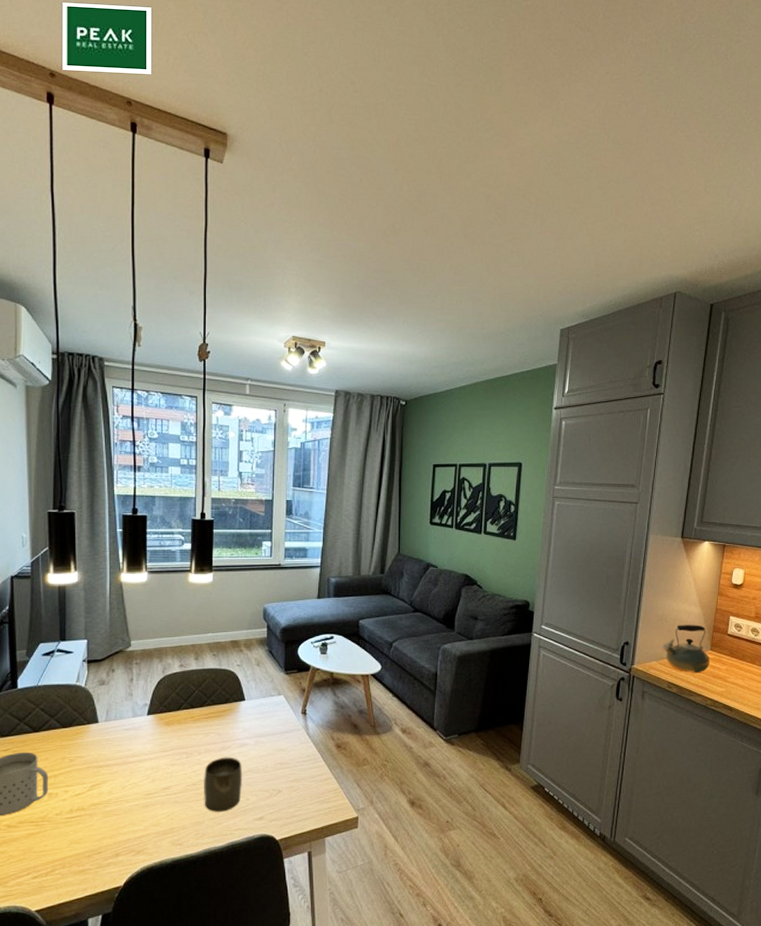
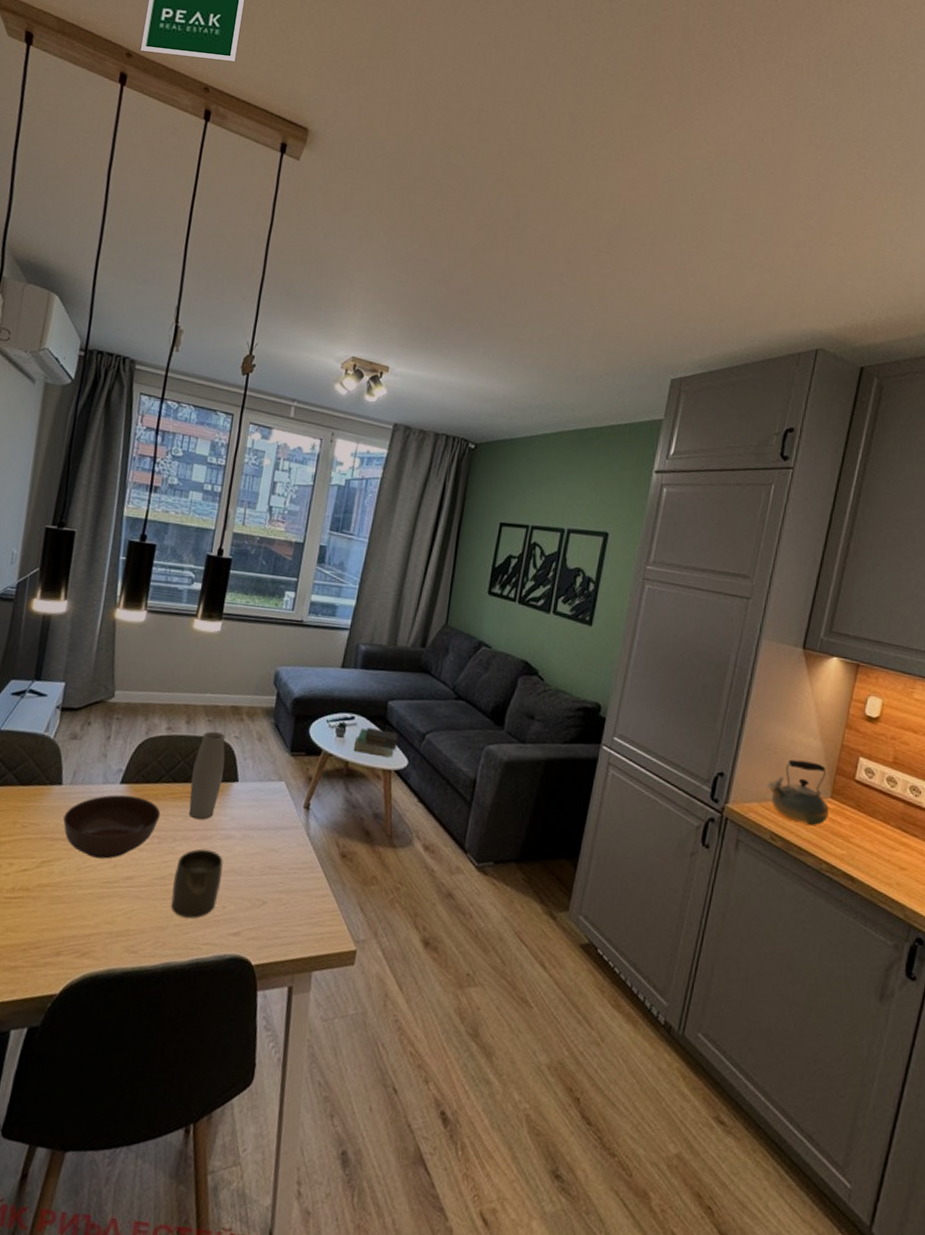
bowl: none [104,723,185,776] -> present [63,794,161,859]
vase: none [206,664,232,735] -> present [188,731,225,820]
books: none [337,644,371,665] -> present [354,728,399,758]

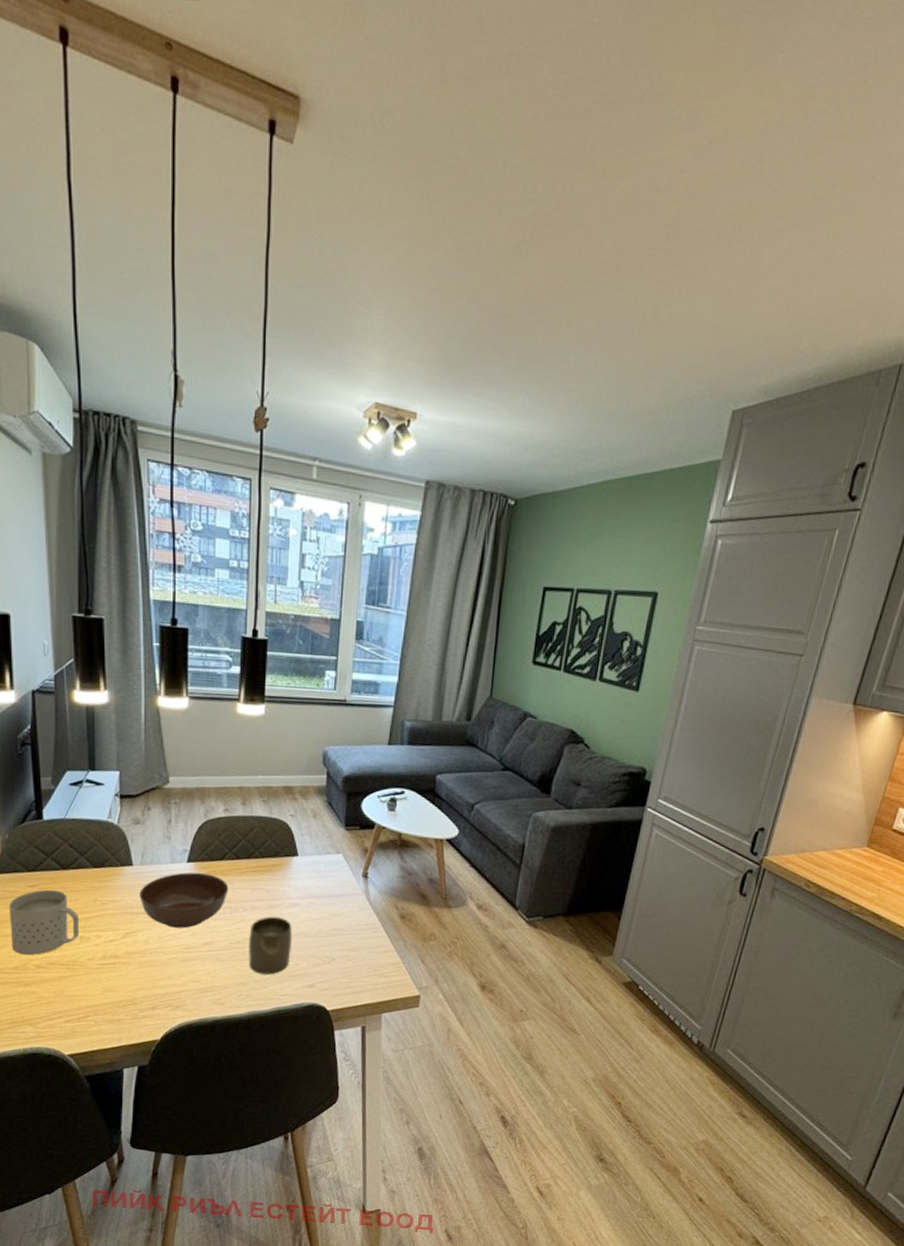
vase: present [188,731,225,820] -> none [253,811,284,891]
books: present [354,728,399,758] -> none [406,801,449,828]
kettle: present [767,759,829,825] -> none [806,813,866,872]

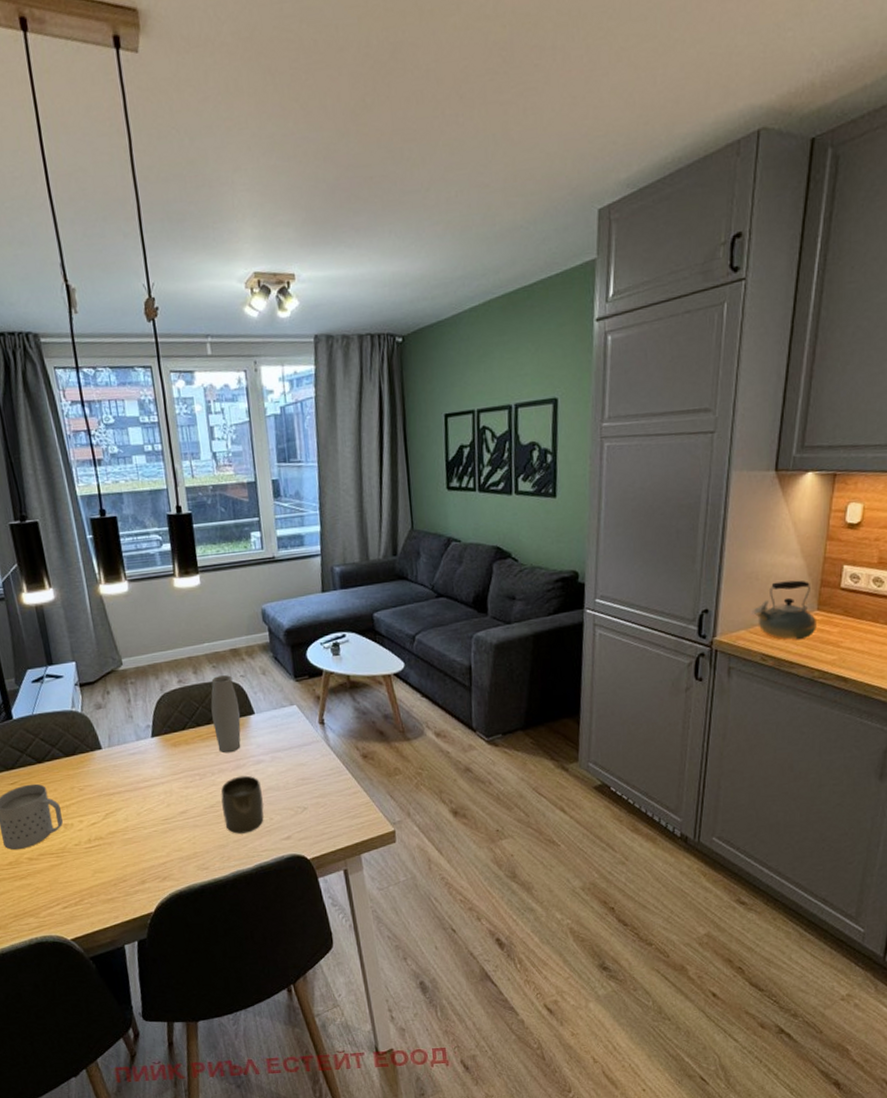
bowl: present [139,872,229,929] -> none [112,745,195,802]
vase: none [253,811,284,891] -> present [210,675,241,753]
kettle: none [806,813,866,872] -> present [753,580,816,640]

